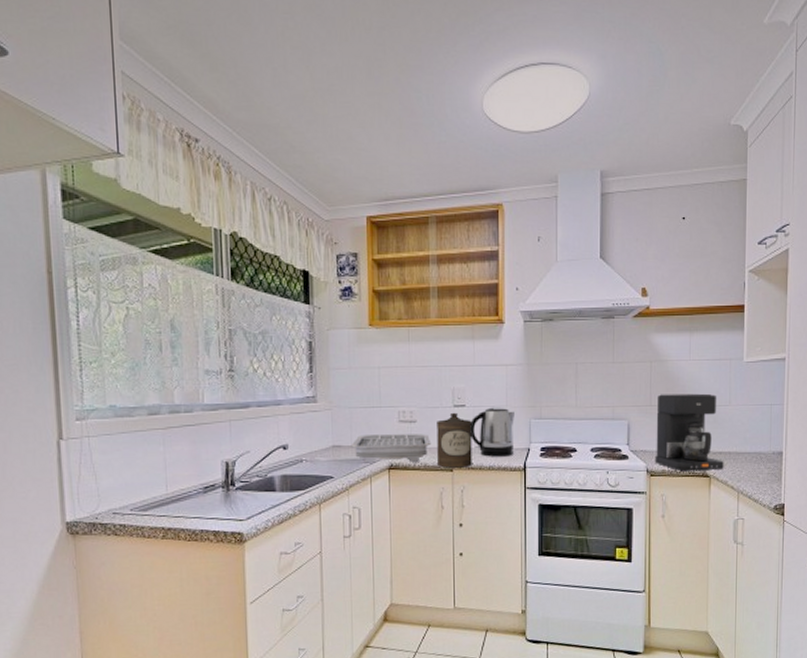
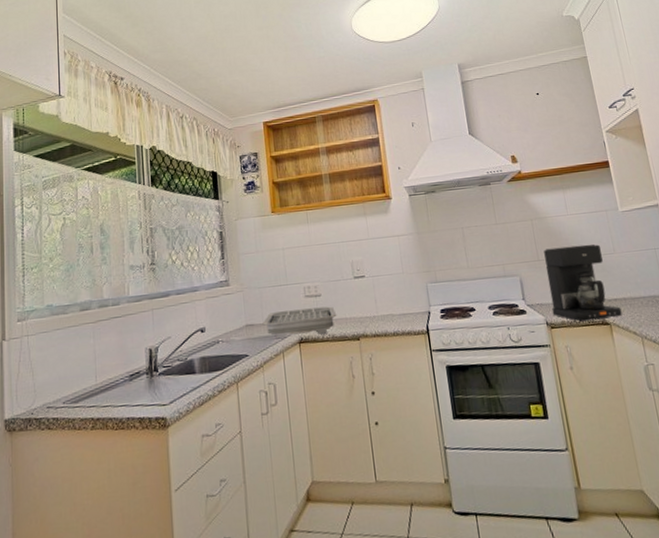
canister: present [437,412,472,468] -> none [340,283,377,337]
kettle: present [470,407,514,457] -> none [371,274,415,324]

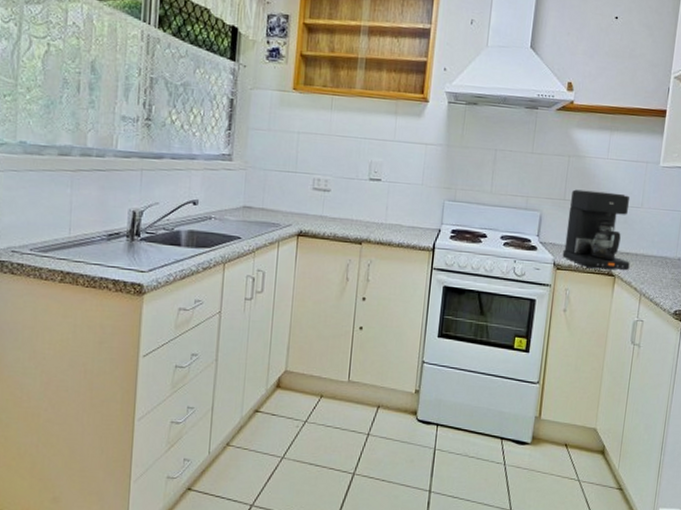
dish rack: present [262,306,337,339] -> none [262,198,343,231]

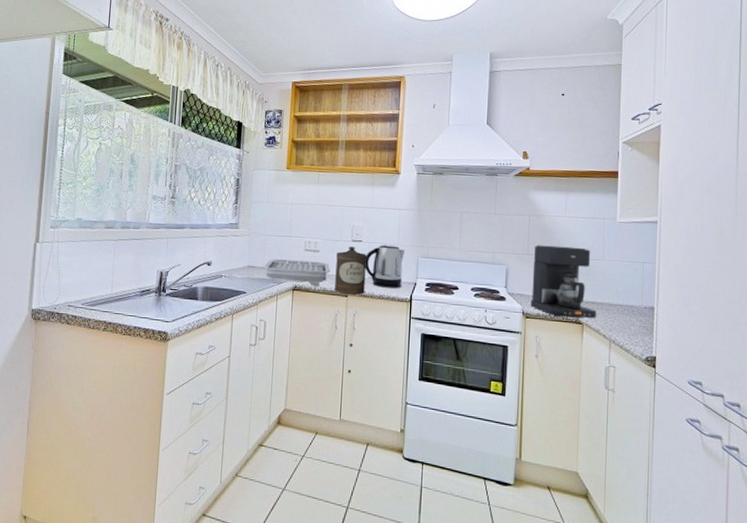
dish rack: none [262,198,343,231] -> present [263,259,331,286]
canister: none [347,185,386,242] -> present [335,246,367,295]
kettle: none [383,184,429,236] -> present [365,244,405,289]

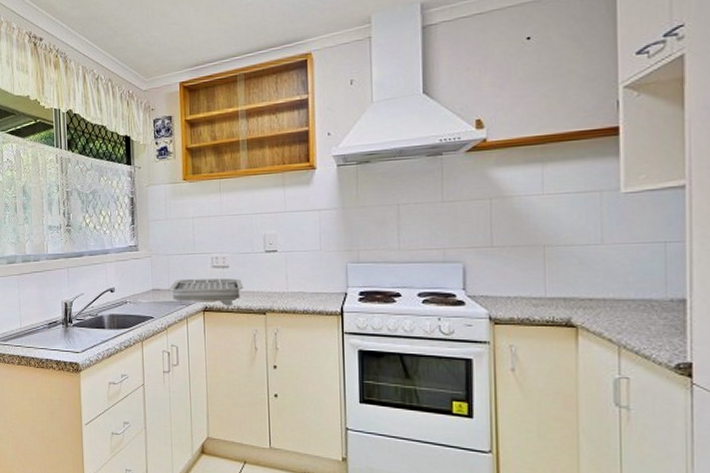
canister: present [335,246,367,295] -> none [249,257,286,311]
kettle: present [365,244,405,289] -> none [283,251,329,301]
coffee maker: present [530,245,597,319] -> none [499,231,597,320]

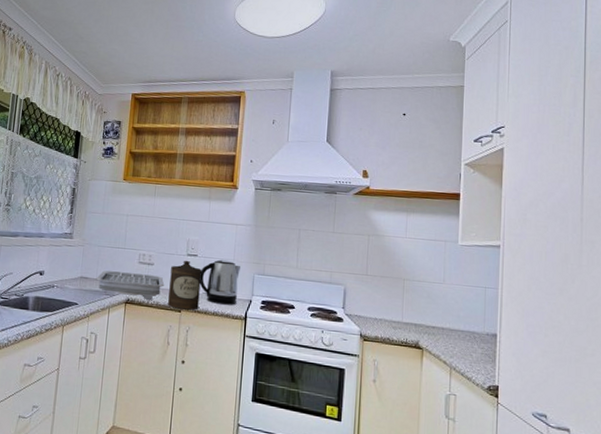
canister: none [249,257,286,311] -> present [168,260,202,310]
kettle: none [283,251,329,301] -> present [199,259,240,306]

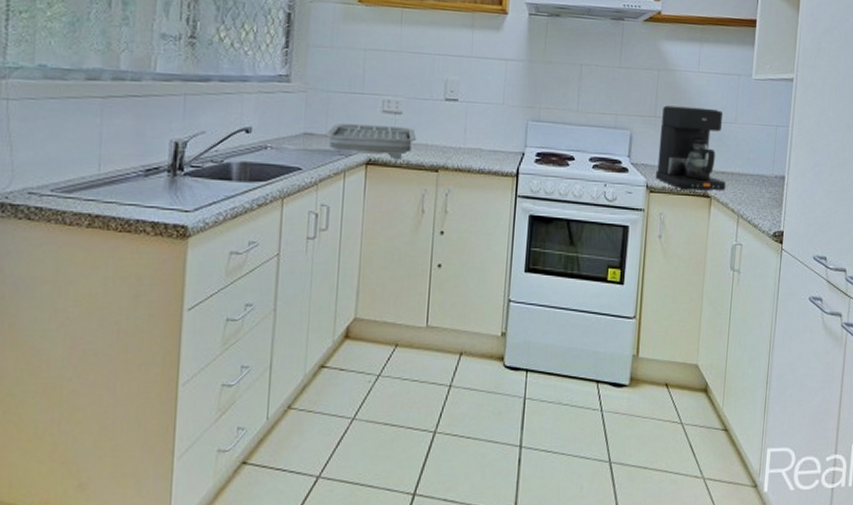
canister: present [168,260,202,310] -> none [422,106,464,169]
kettle: present [199,259,240,306] -> none [461,104,511,160]
coffee maker: none [368,265,437,344] -> present [655,105,726,191]

